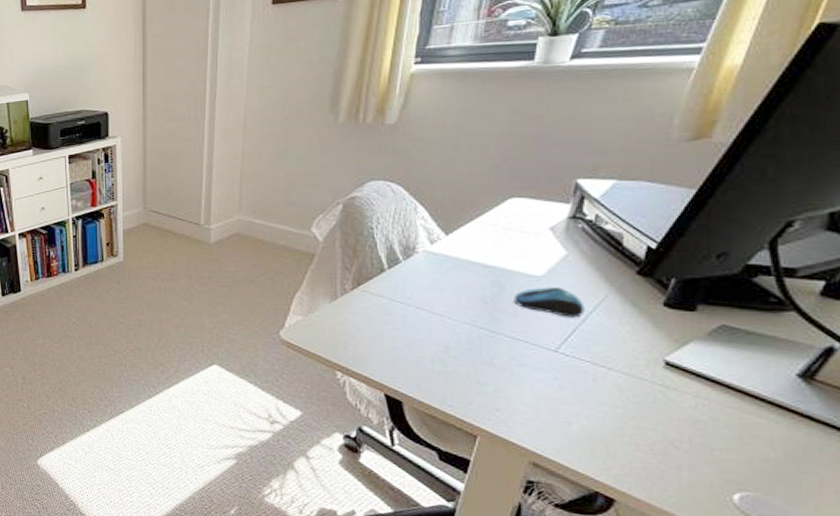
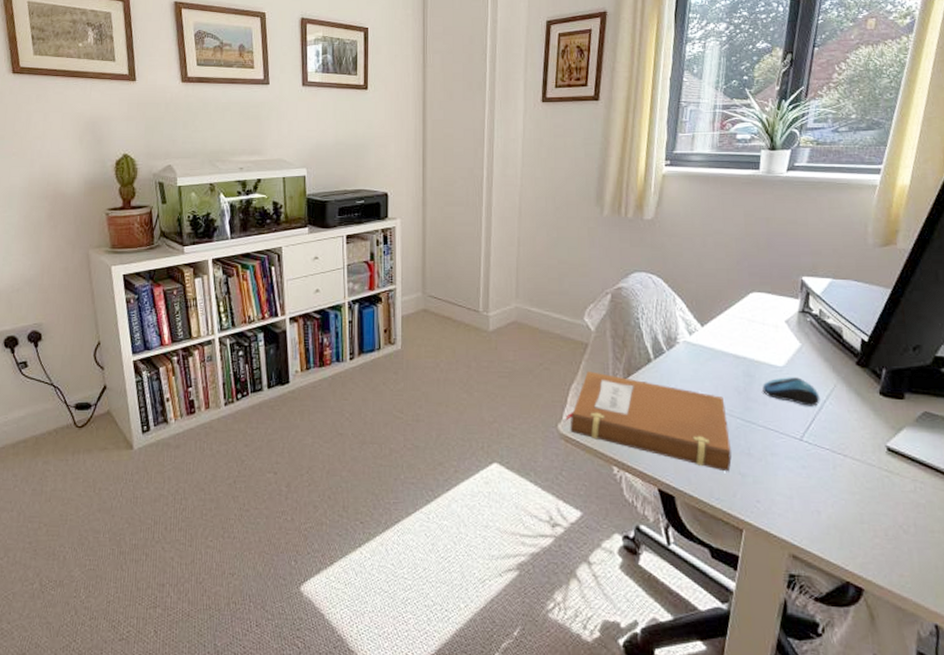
notebook: none [288,281,470,381] -> present [565,371,732,472]

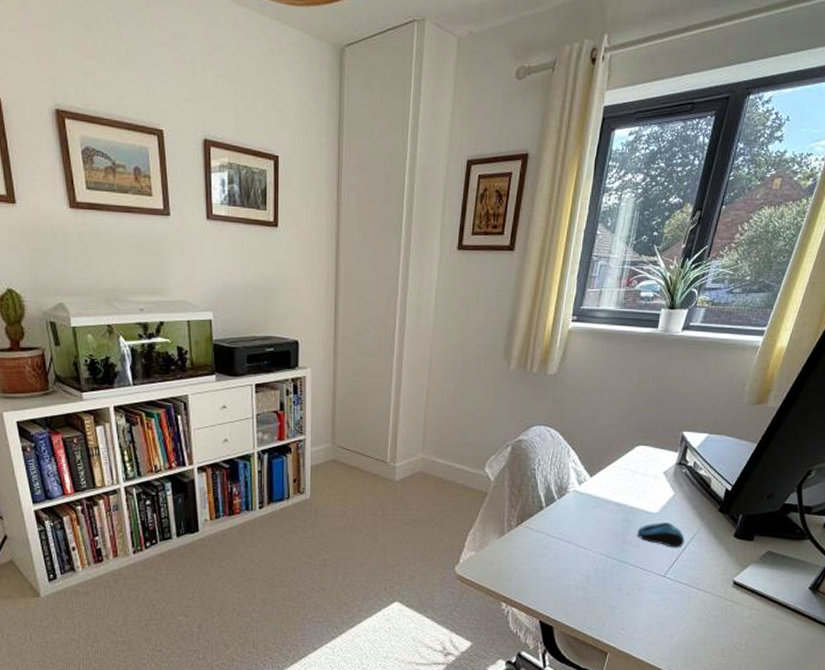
notebook: present [565,371,732,472] -> none [462,518,605,605]

